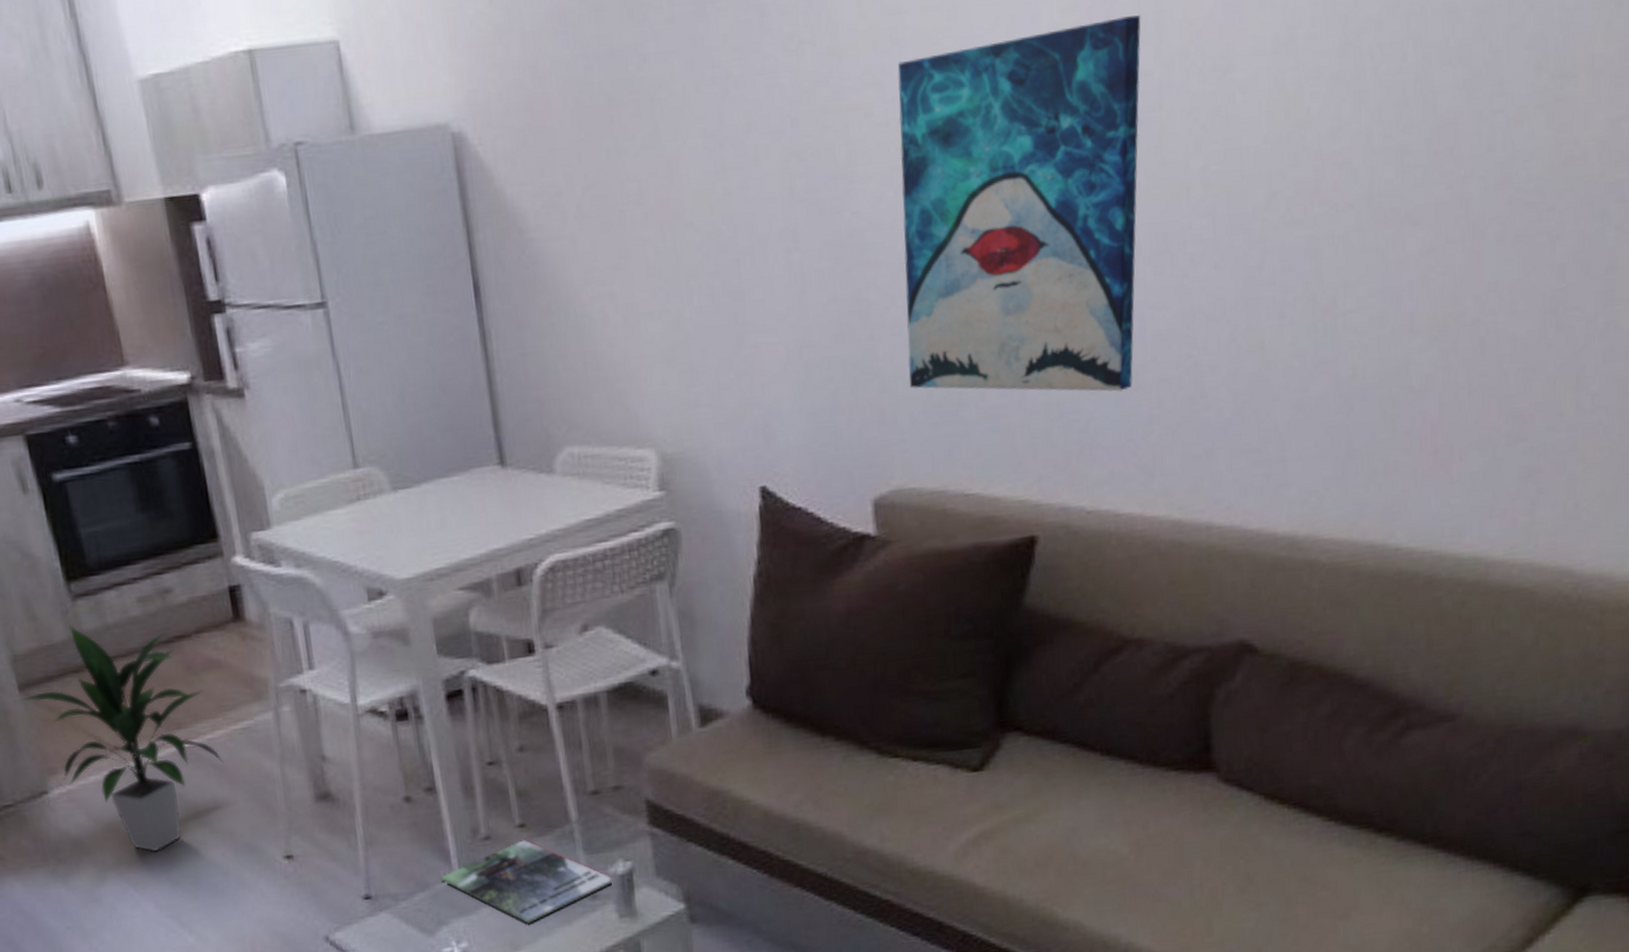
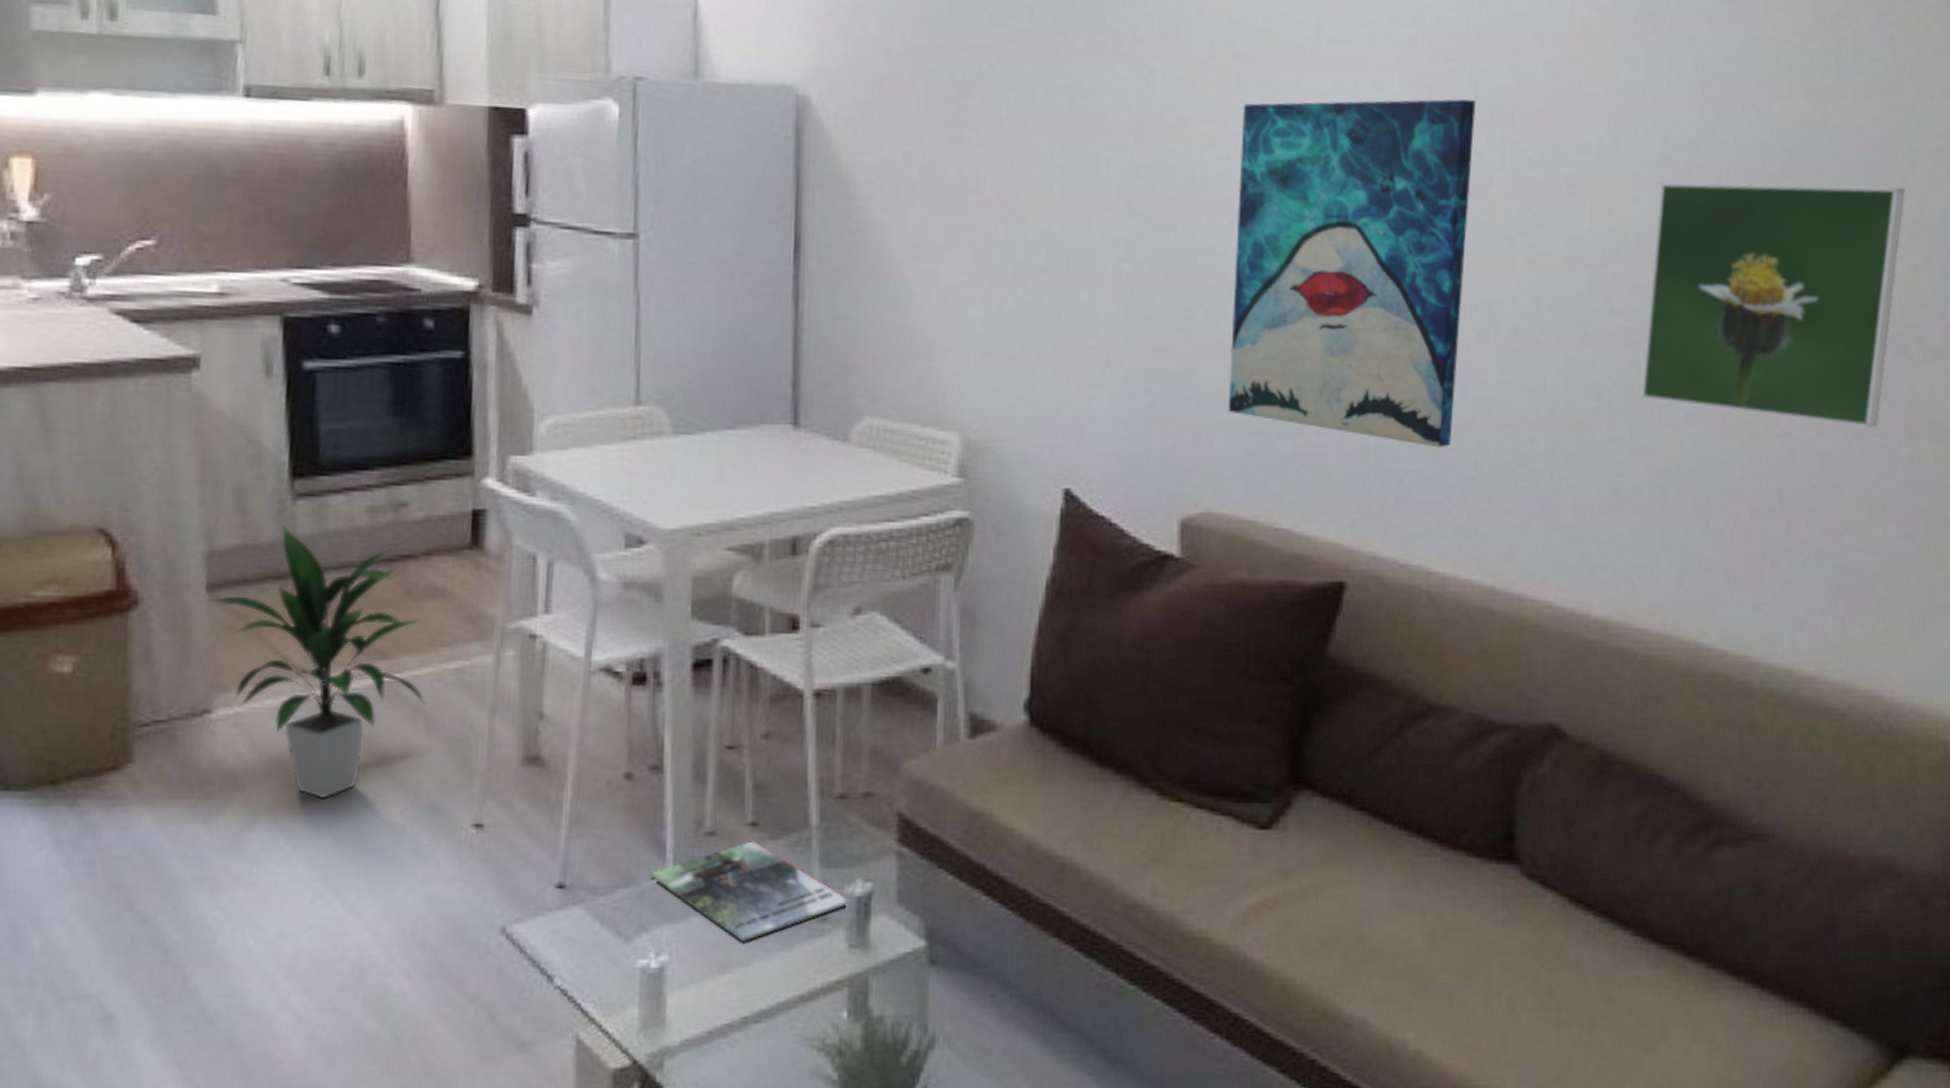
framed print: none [1323,32,1609,310] -> present [1640,182,1905,428]

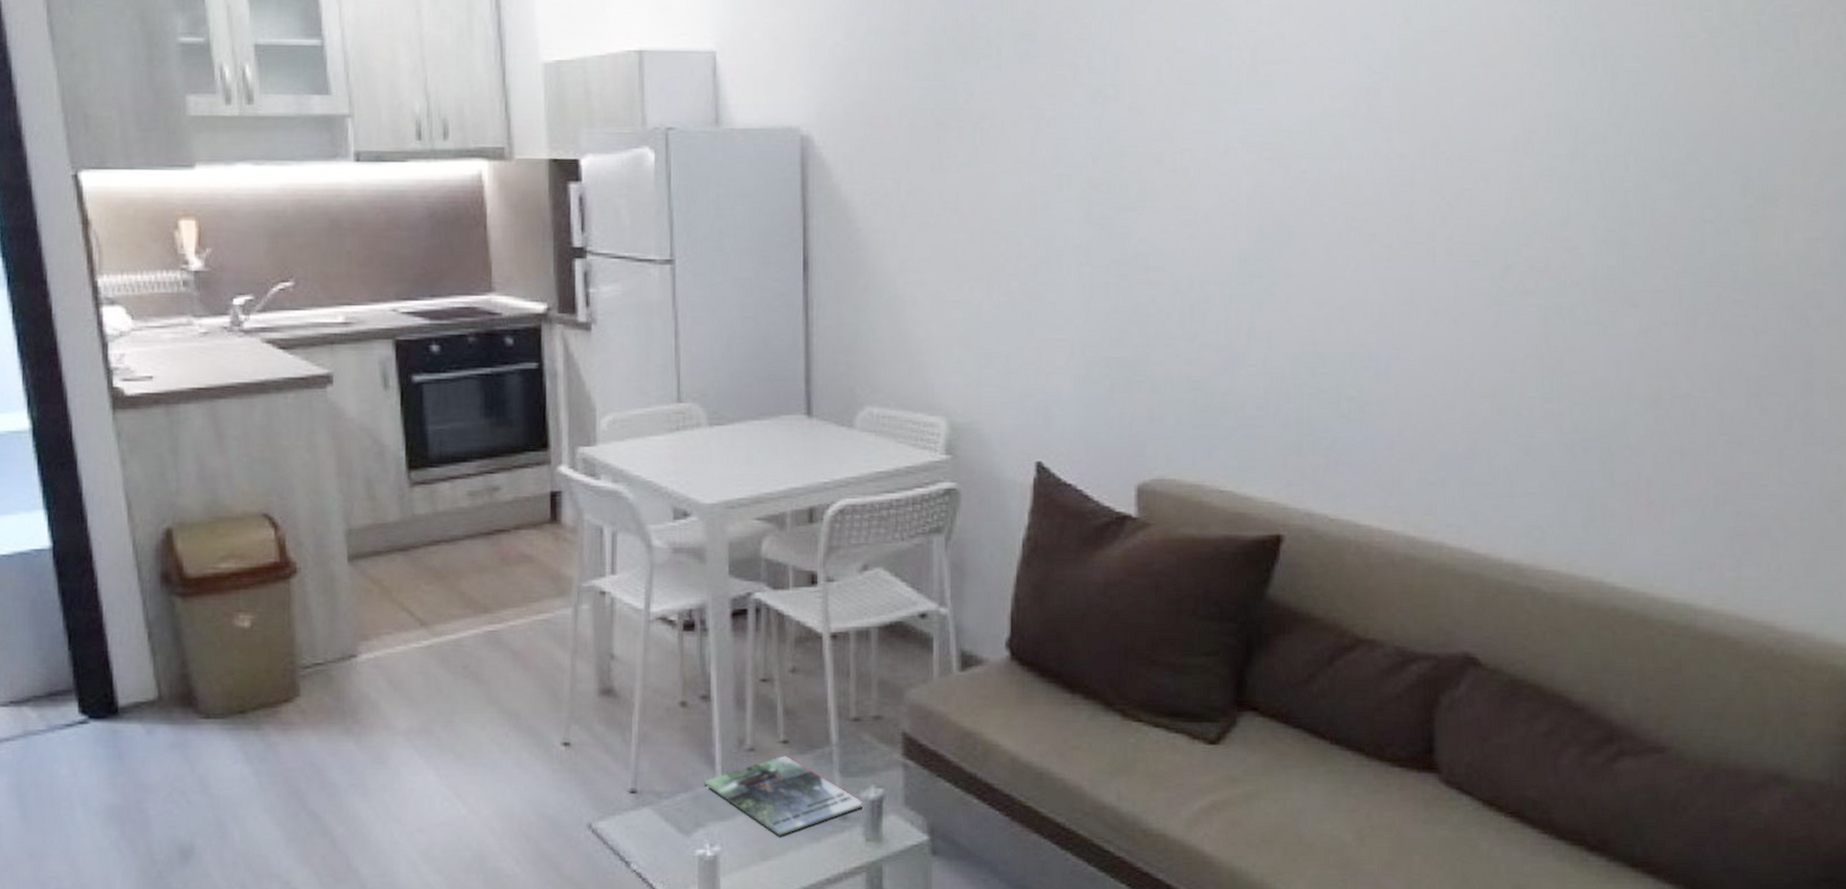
indoor plant: present [197,525,426,799] -> none [342,508,521,724]
wall art: present [1228,98,1476,448] -> none [1177,108,1399,418]
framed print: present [1640,182,1905,428] -> none [1550,167,1806,388]

